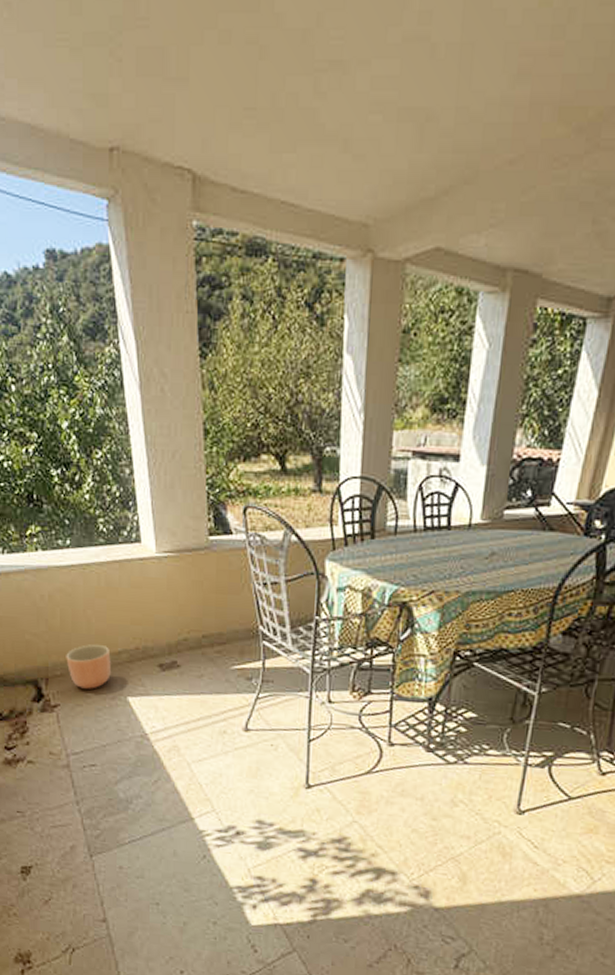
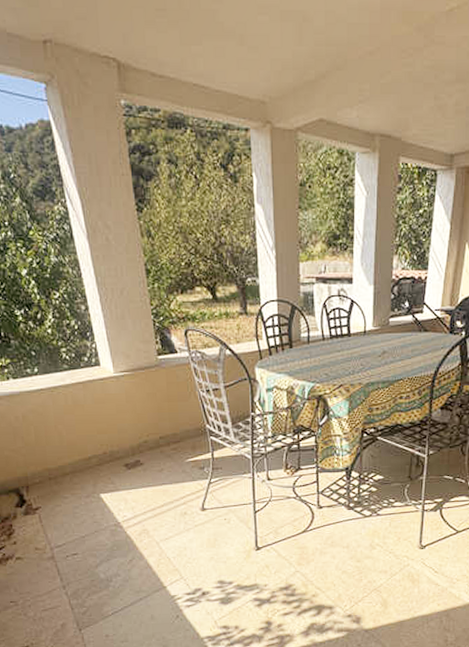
planter: present [66,644,111,689] -> none [42,454,84,491]

